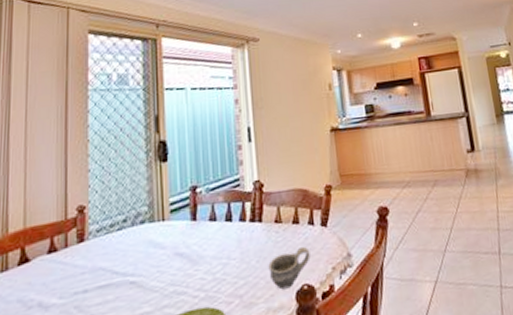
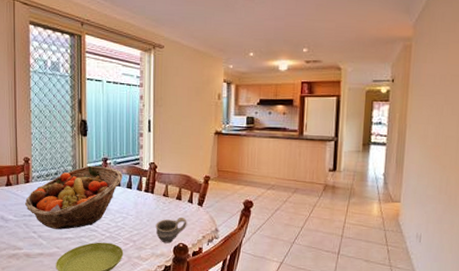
fruit basket: none [76,197,219,306] -> present [24,165,123,230]

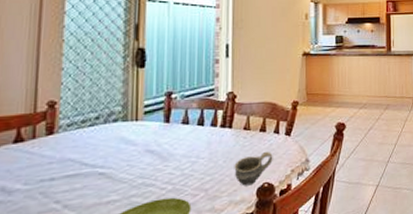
fruit basket: present [24,165,123,230] -> none [43,102,192,193]

